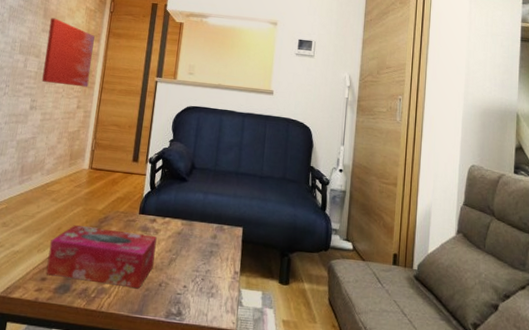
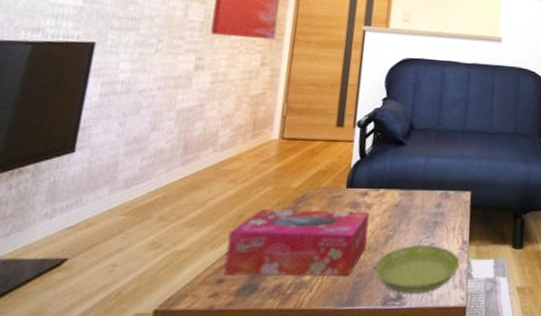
saucer: none [160,269,232,313] -> present [375,244,460,293]

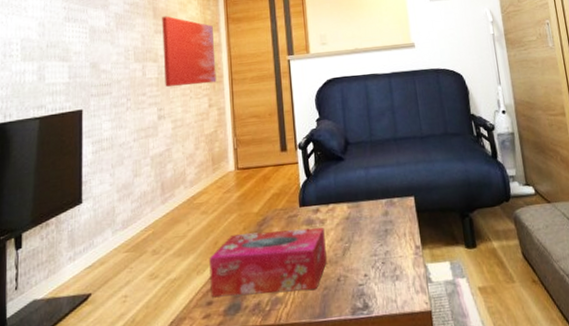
saucer: present [375,244,460,293] -> none [338,253,418,302]

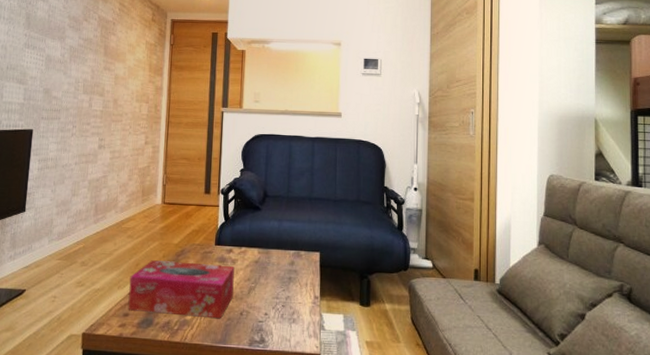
wall art: present [162,16,217,87] -> none [108,55,157,123]

